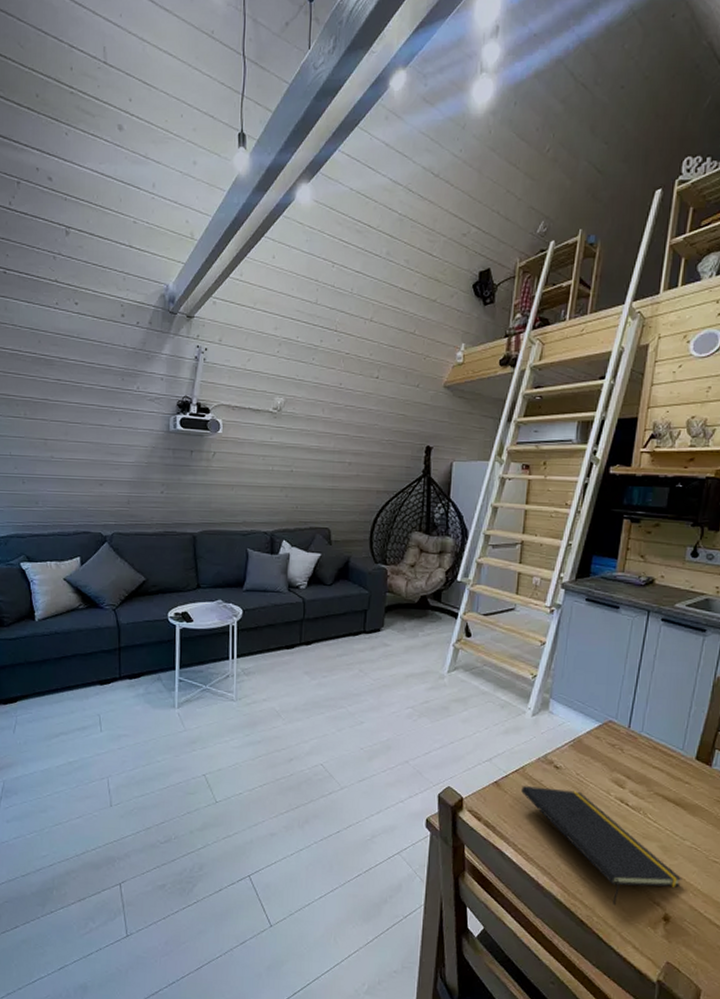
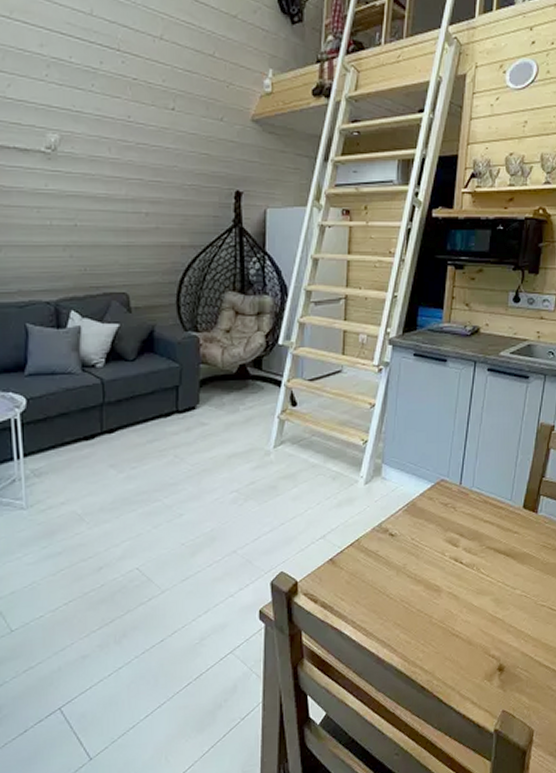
notepad: present [521,786,683,906] -> none [357,556,514,666]

